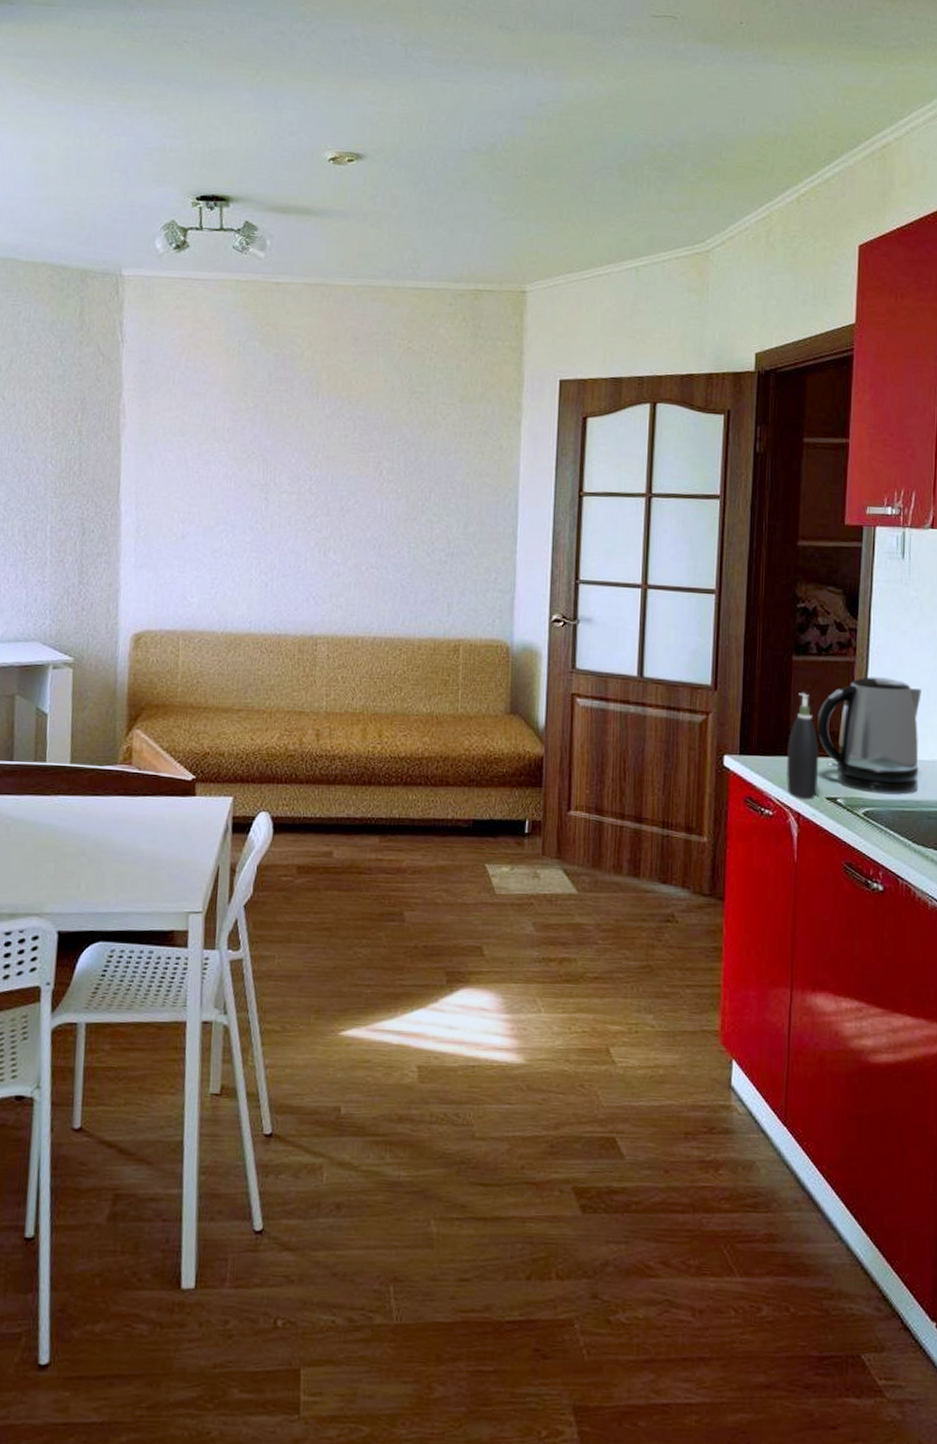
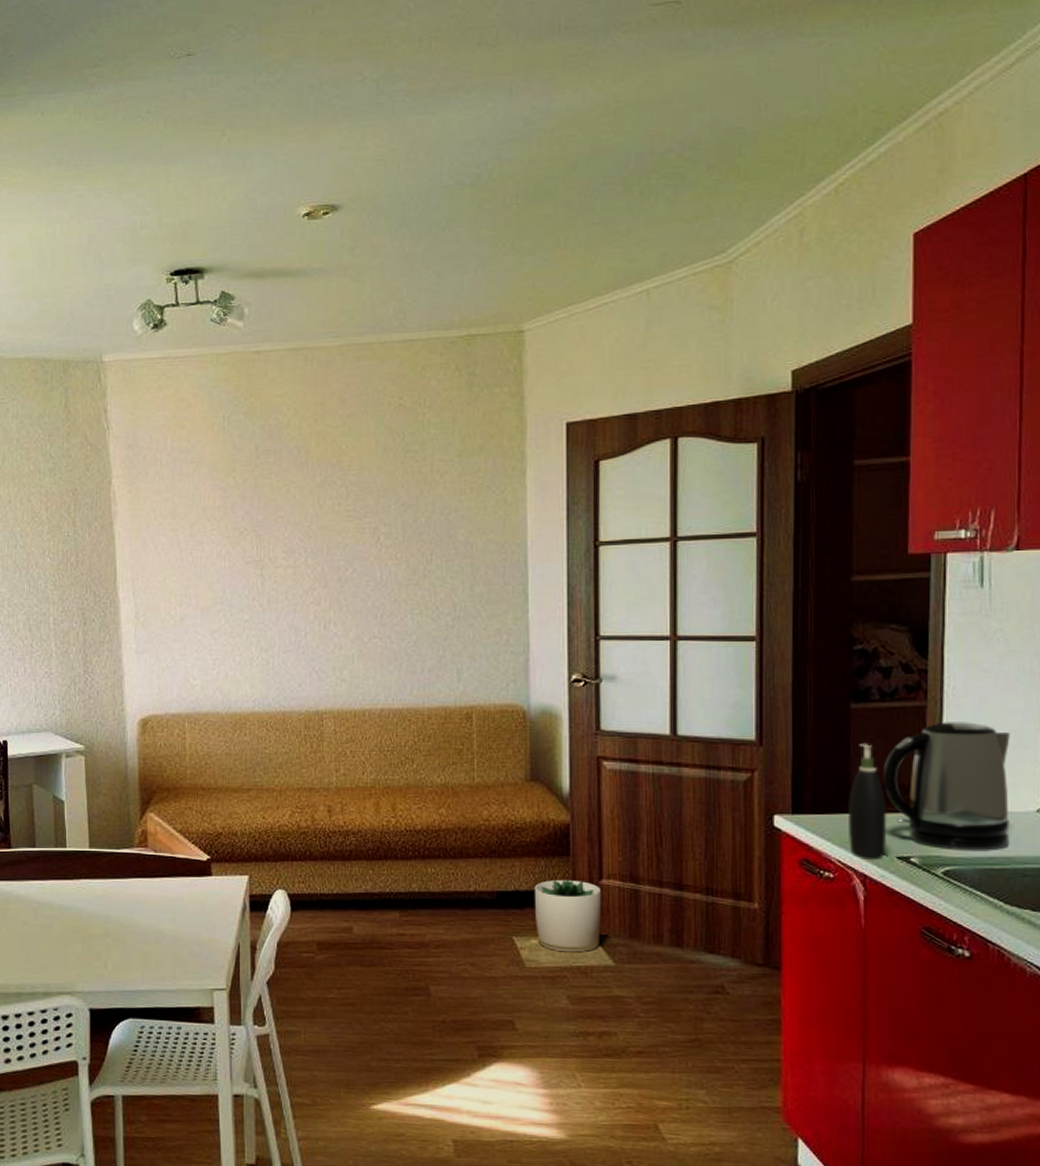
planter: none [507,809,568,881] -> present [534,879,601,953]

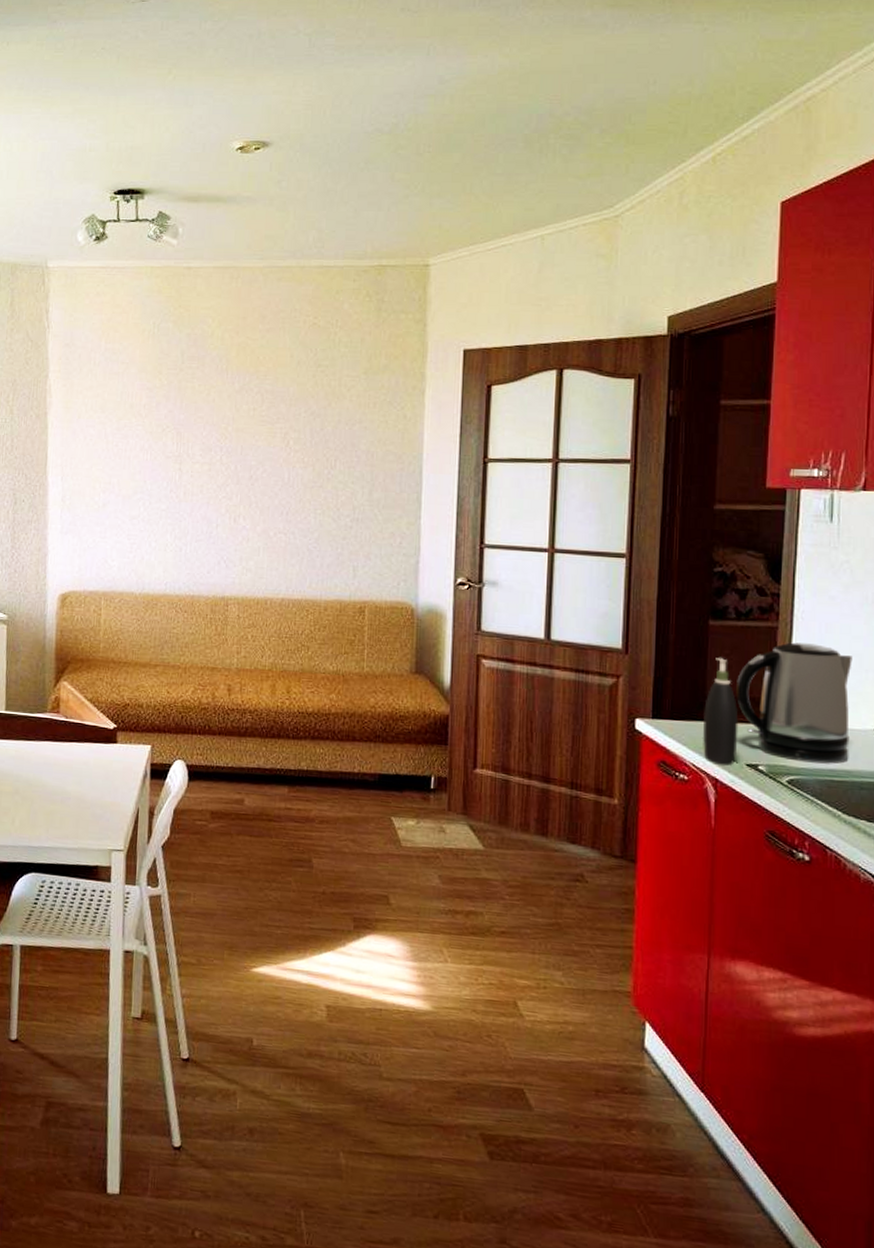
planter: present [534,879,601,953] -> none [413,766,474,836]

